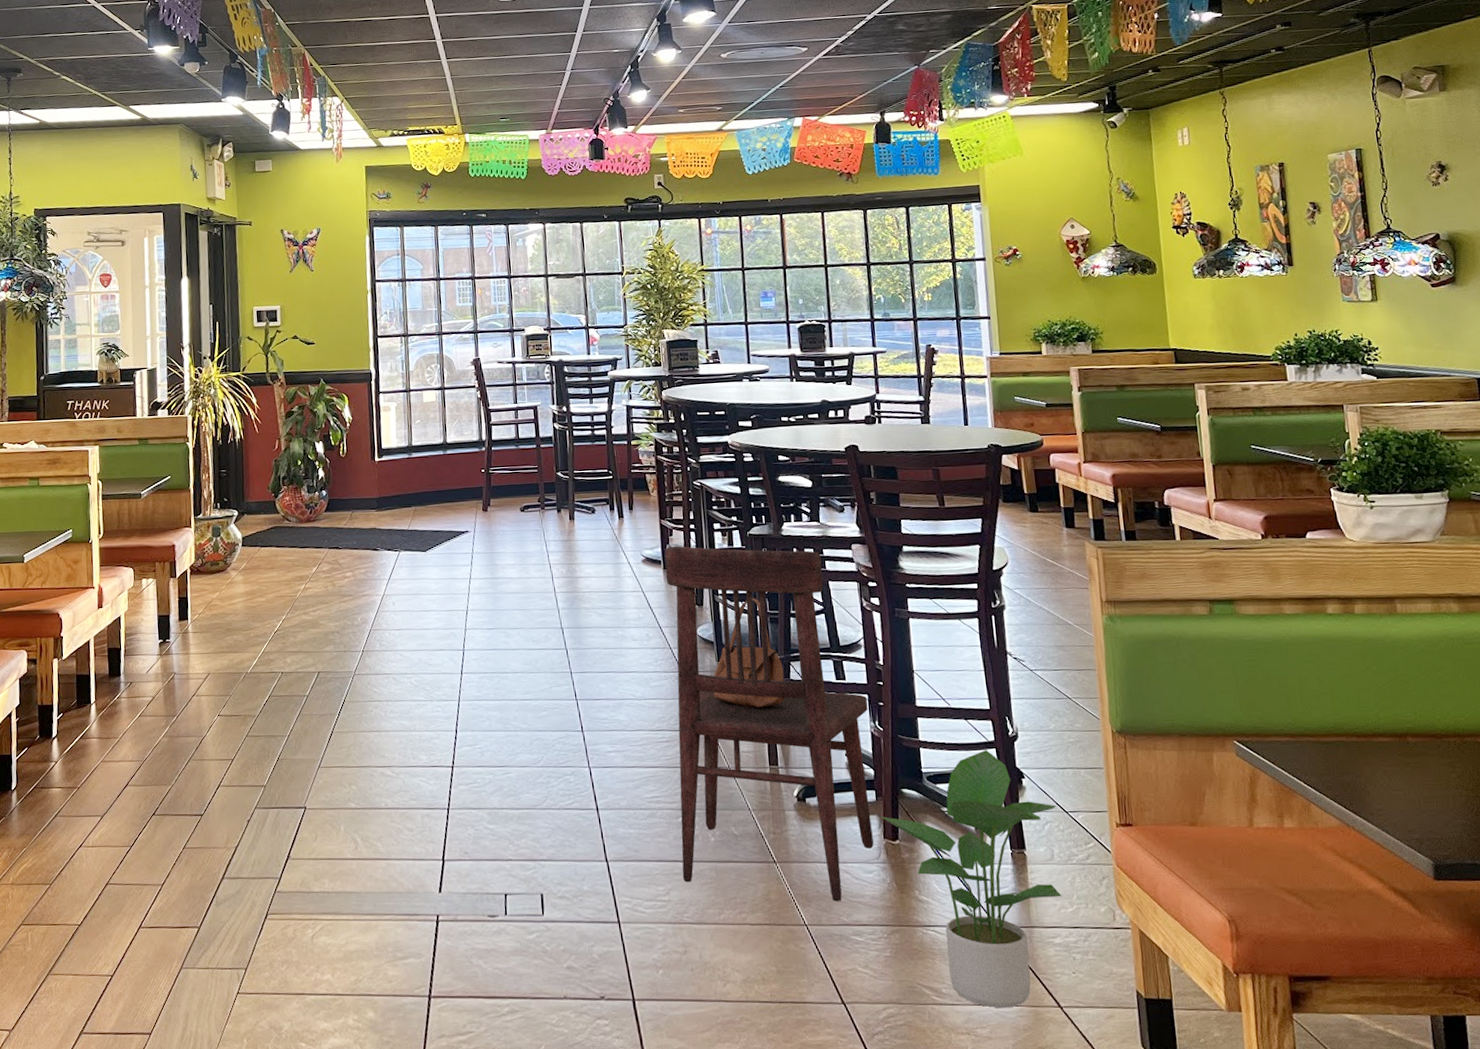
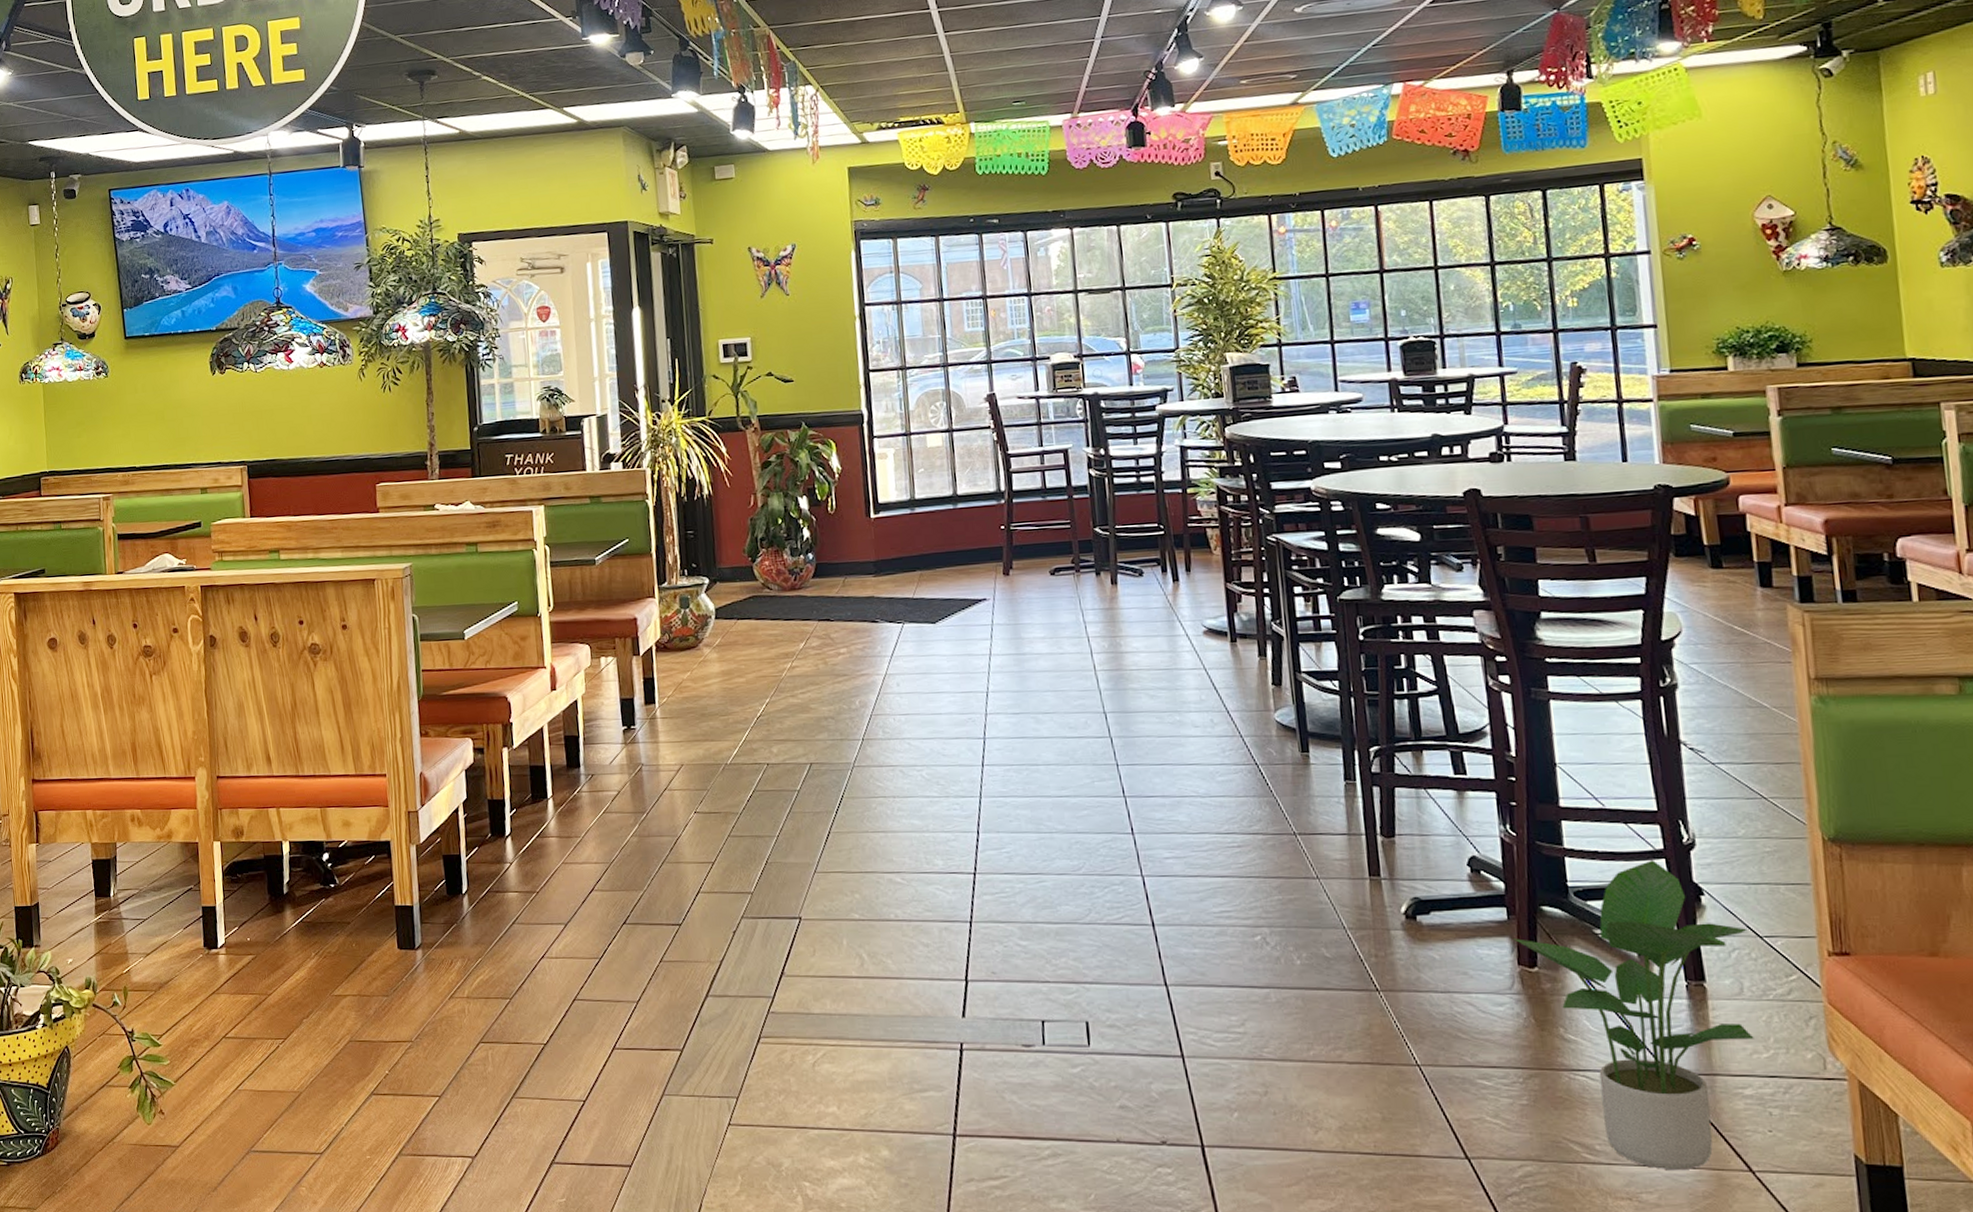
dining chair: present [664,545,874,902] -> none [1231,614,1505,1039]
handbag: present [713,598,785,708] -> none [1296,676,1388,808]

